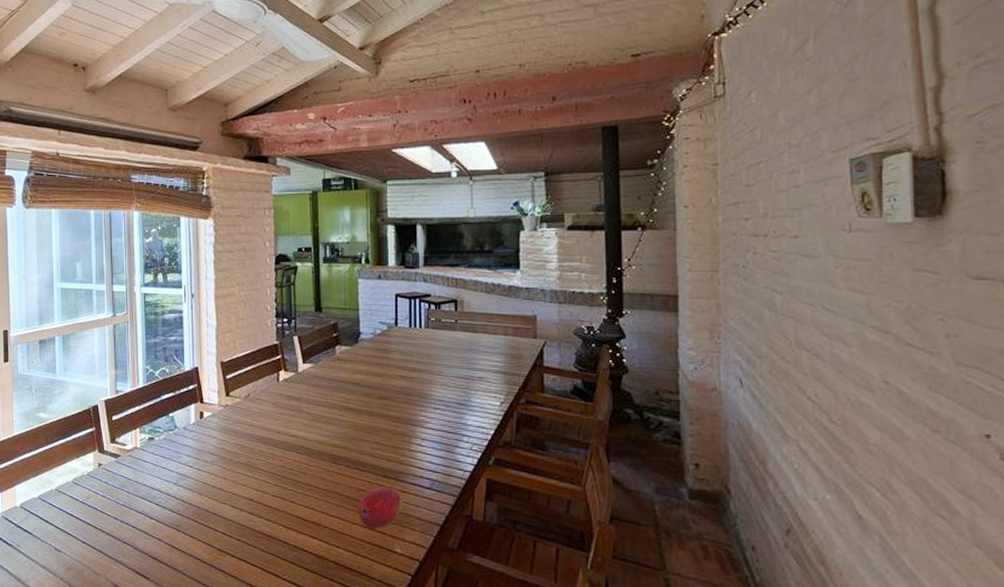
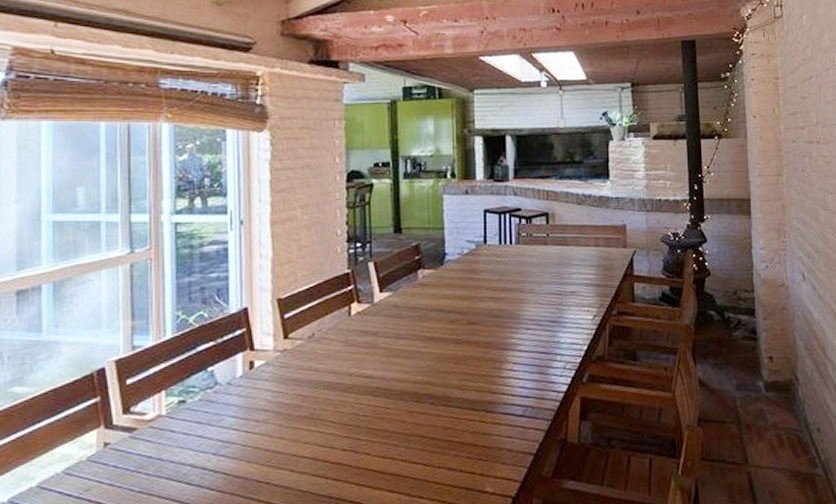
fruit: present [357,486,404,529] -> none [443,420,495,470]

